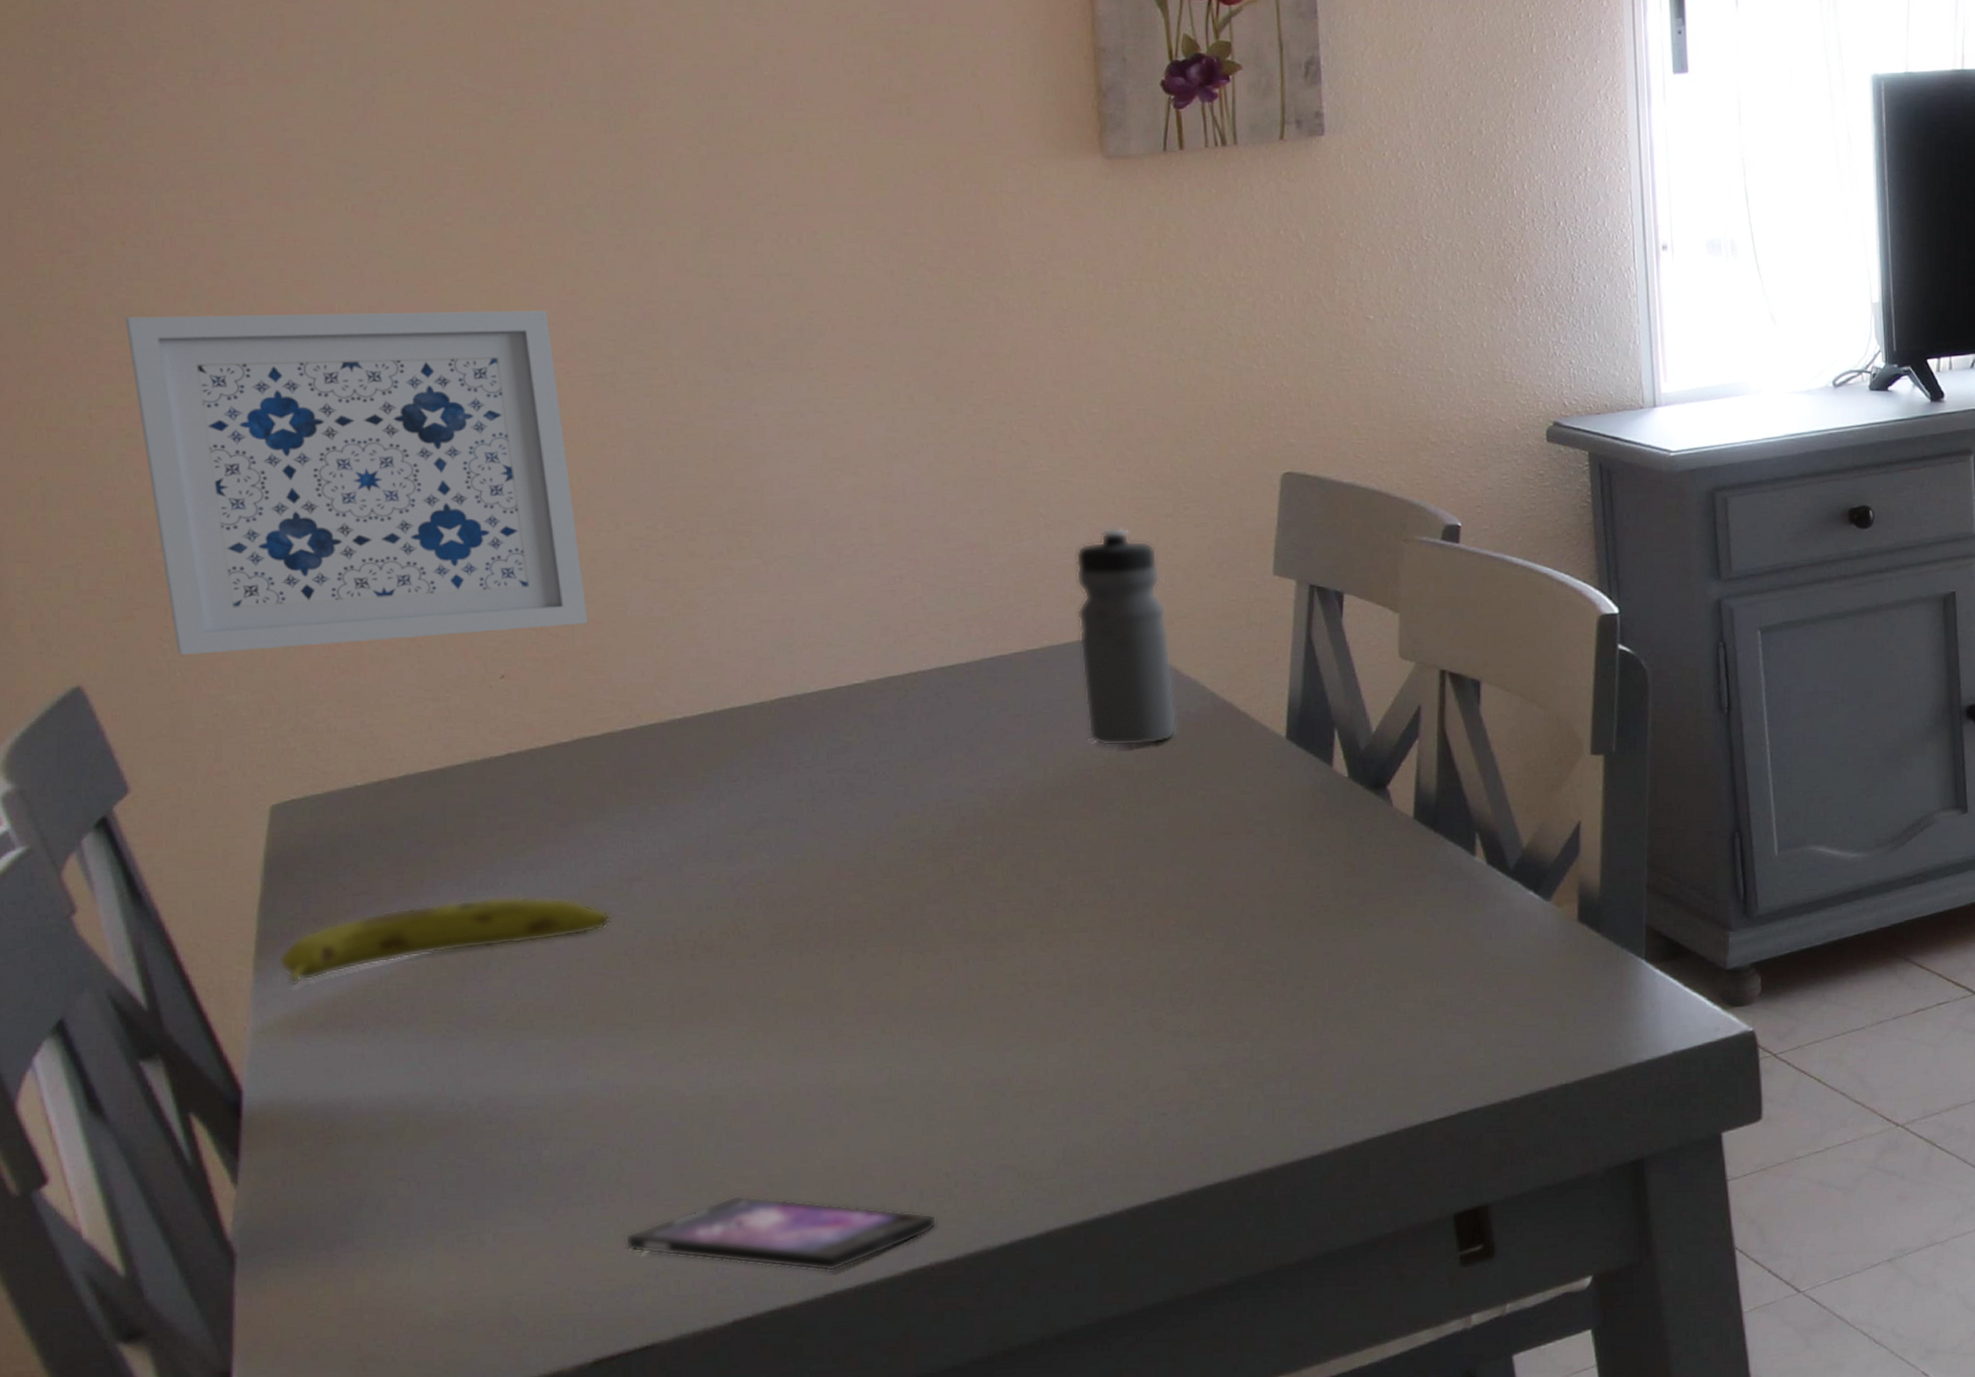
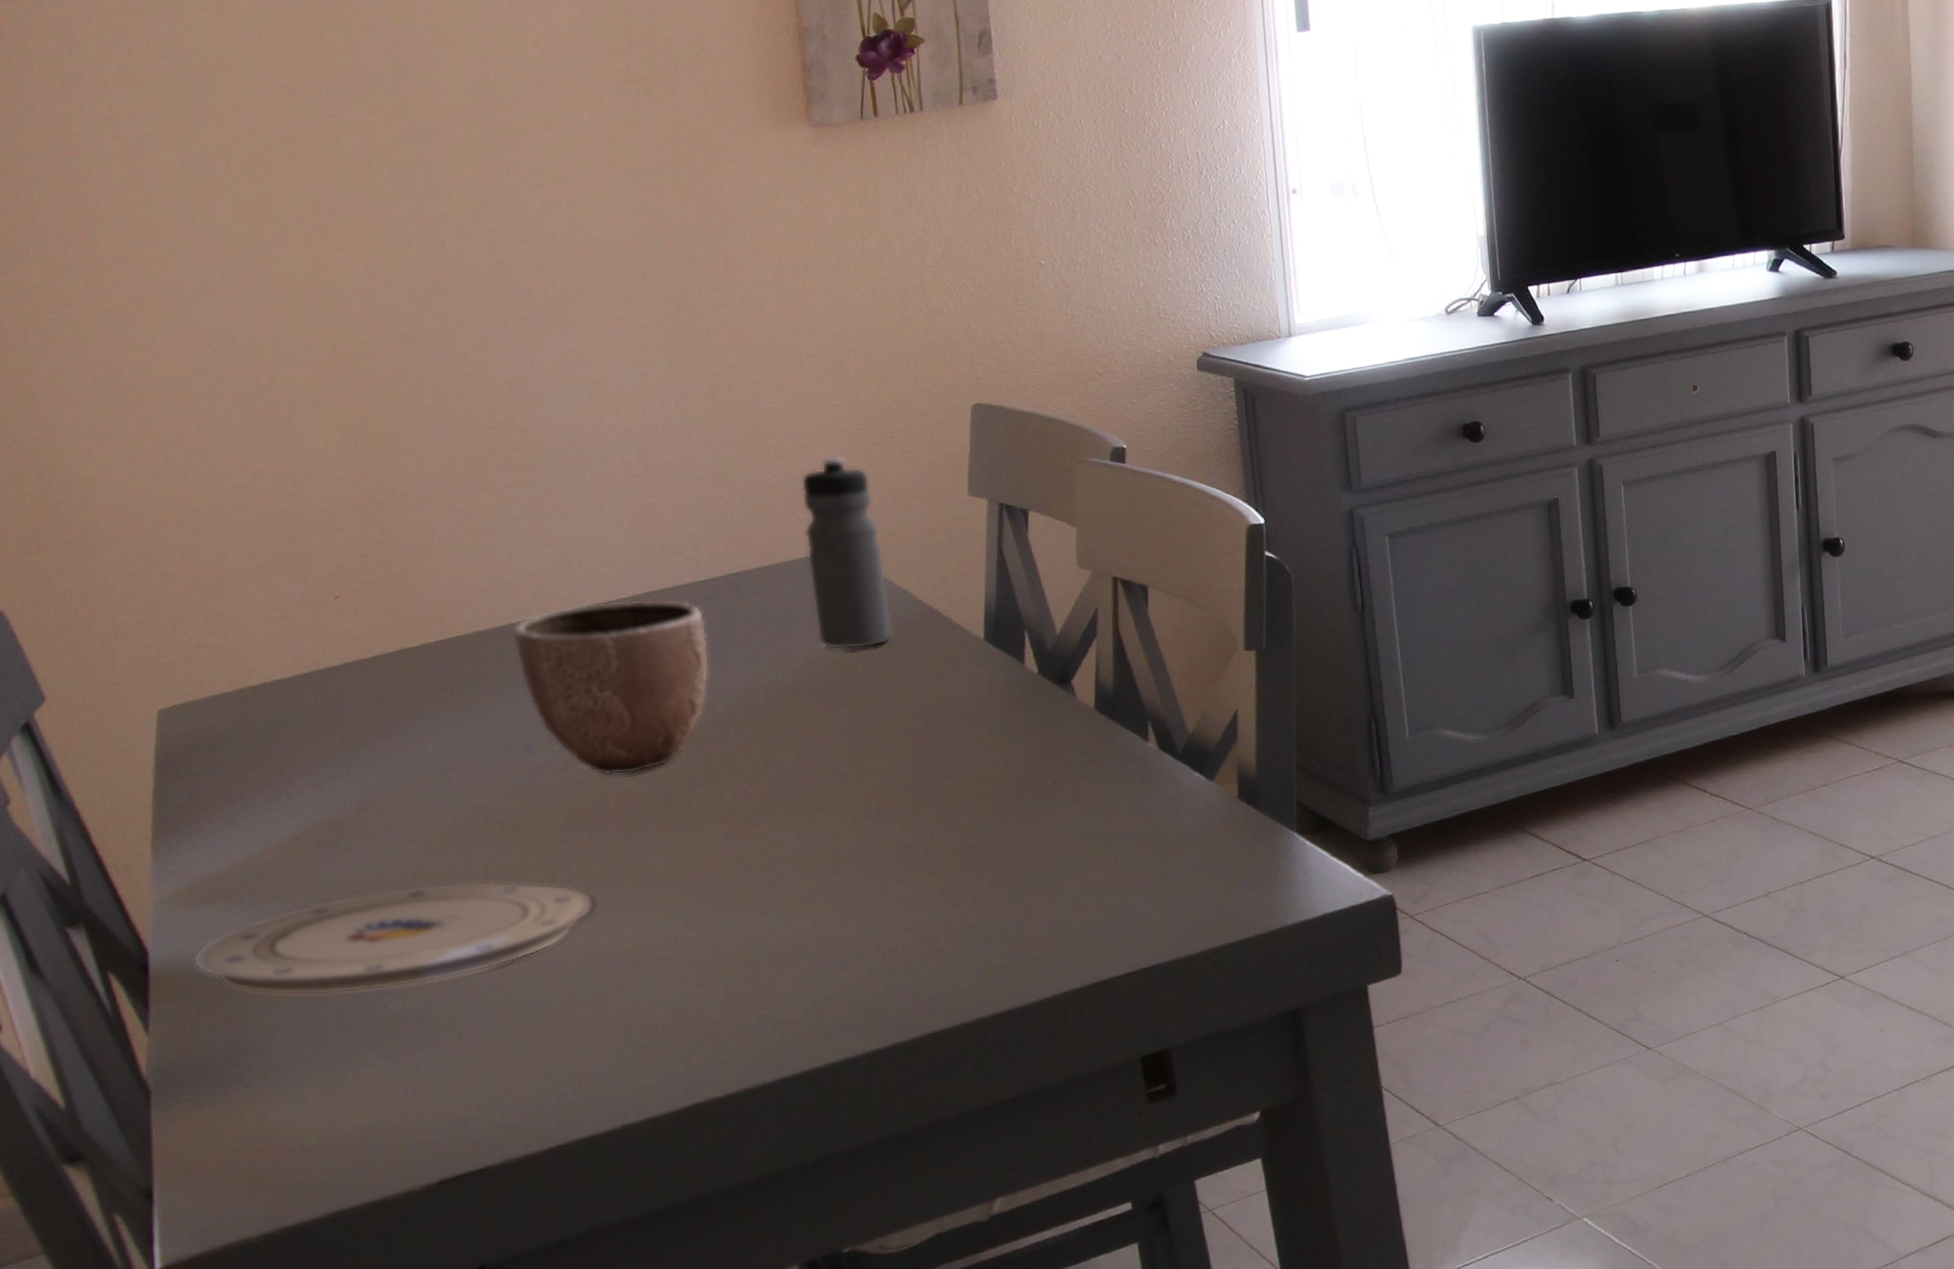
wall art: present [124,310,589,656] -> none [19,277,404,584]
fruit: present [278,896,612,986] -> none [170,785,435,864]
plate: none [299,1008,805,1141] -> present [193,881,596,995]
smartphone: present [625,1195,937,1272] -> none [458,1040,711,1107]
decorative bowl: none [717,685,956,887] -> present [512,599,710,775]

